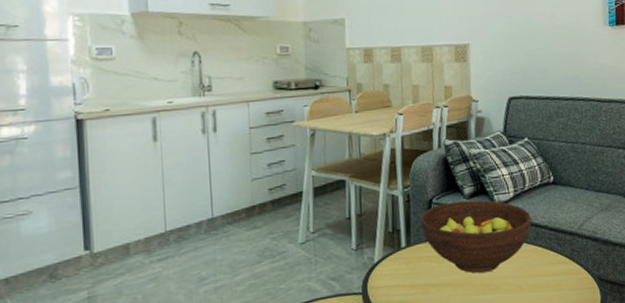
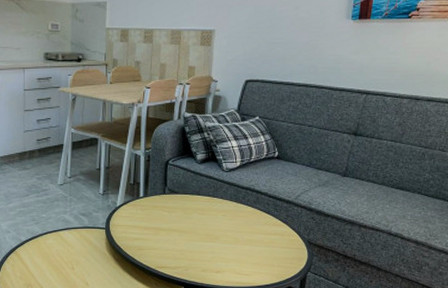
fruit bowl: present [420,200,532,274] -> none [157,165,254,225]

